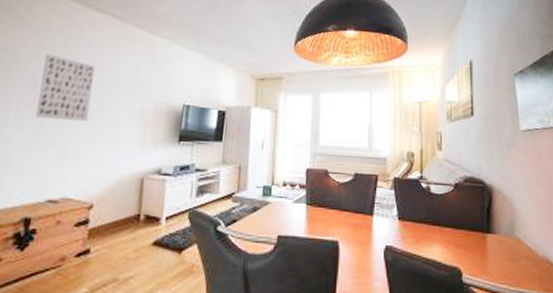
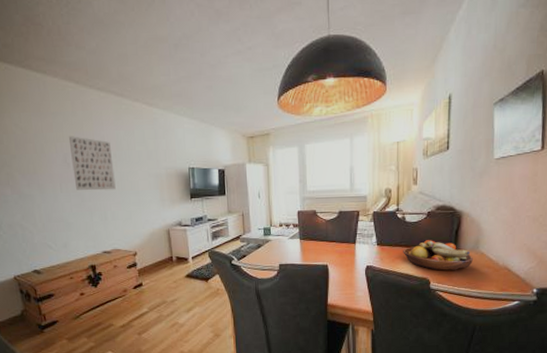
fruit bowl: none [428,218,510,260] -> present [403,240,473,271]

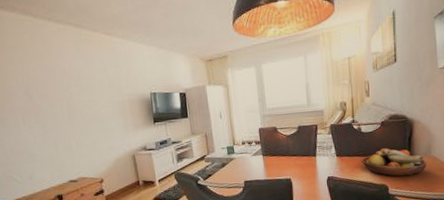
wall art: present [68,136,116,191] -> none [28,68,79,122]

